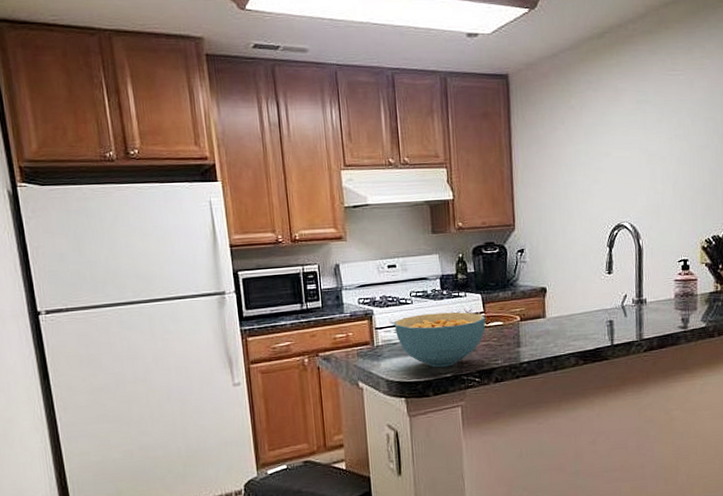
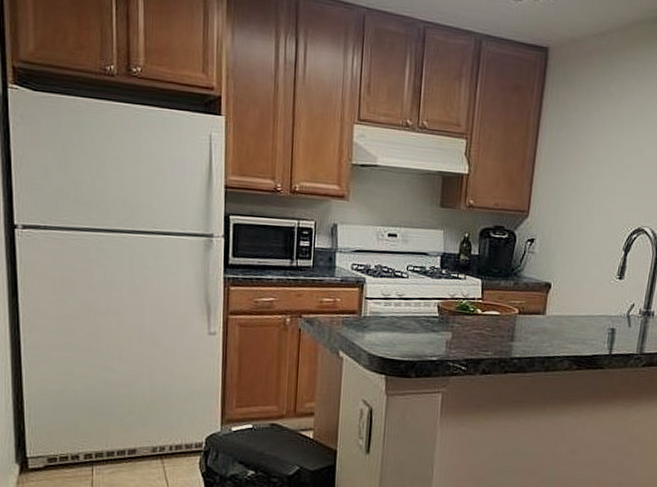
cereal bowl: present [394,312,486,368] -> none [385,290,483,350]

